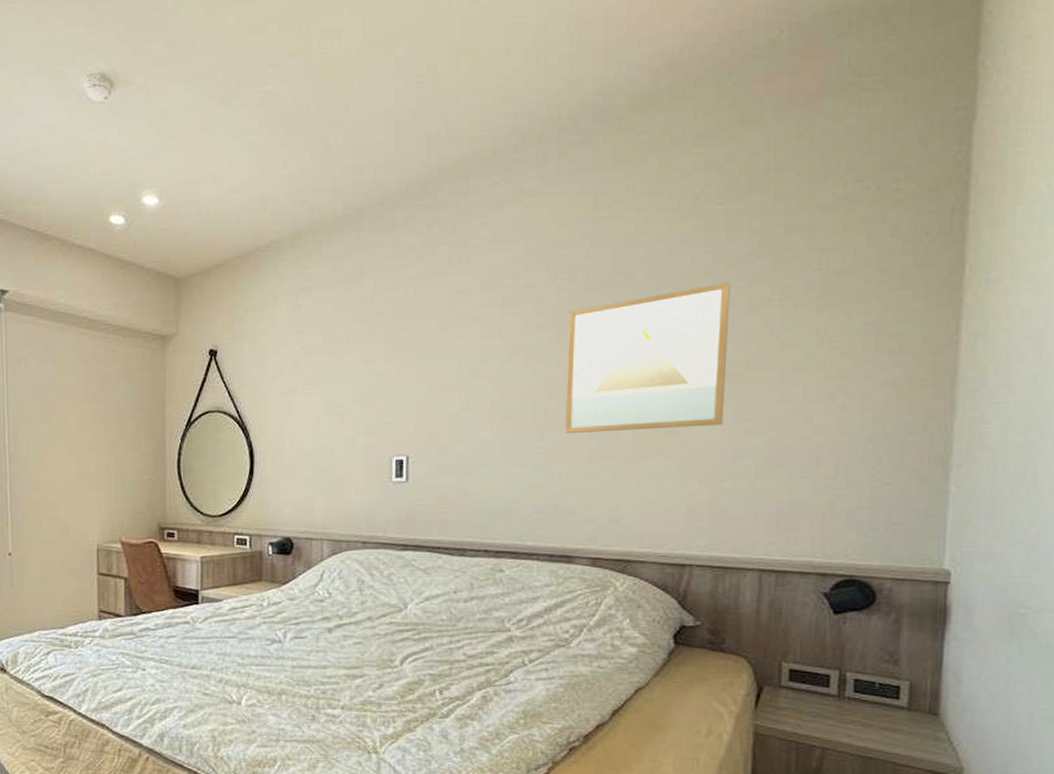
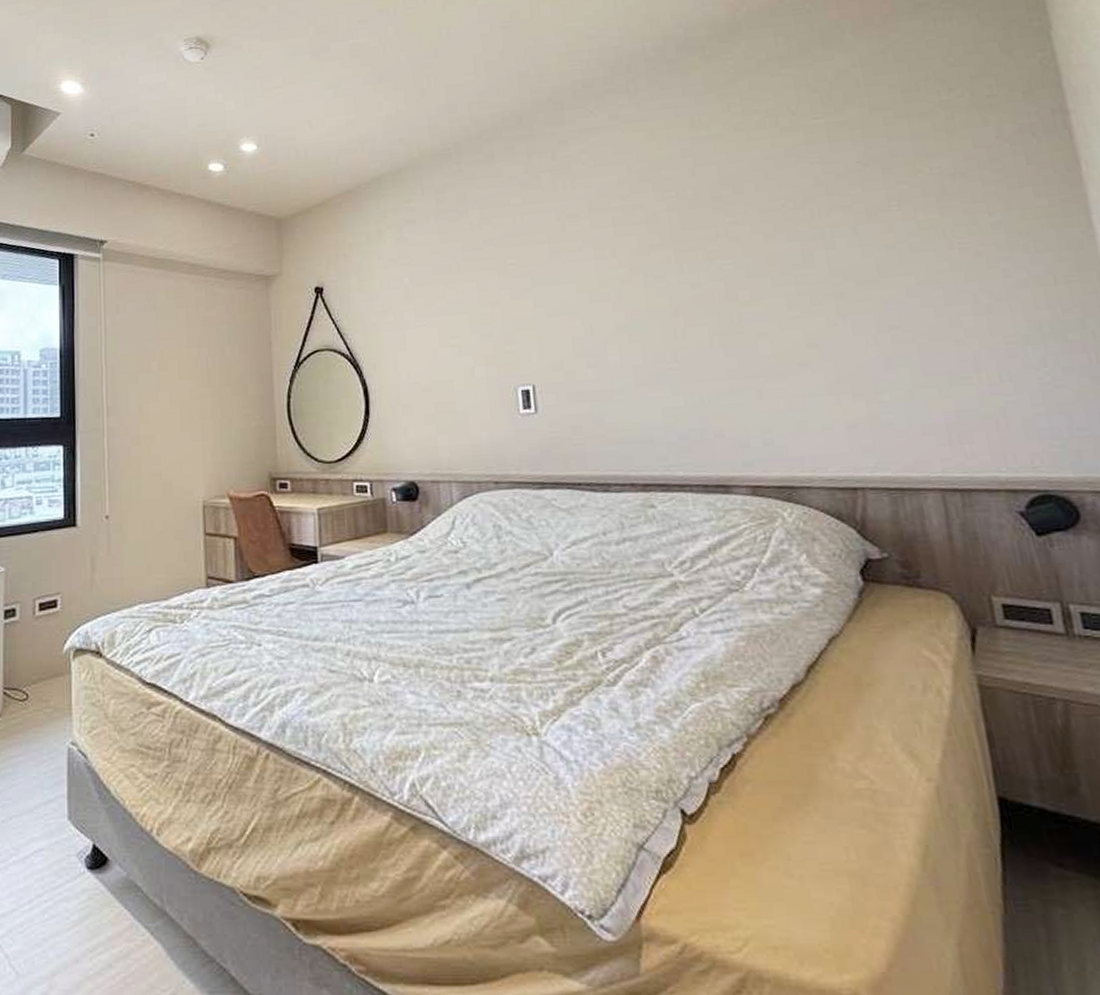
wall art: present [565,282,730,433] -> none [683,191,866,352]

